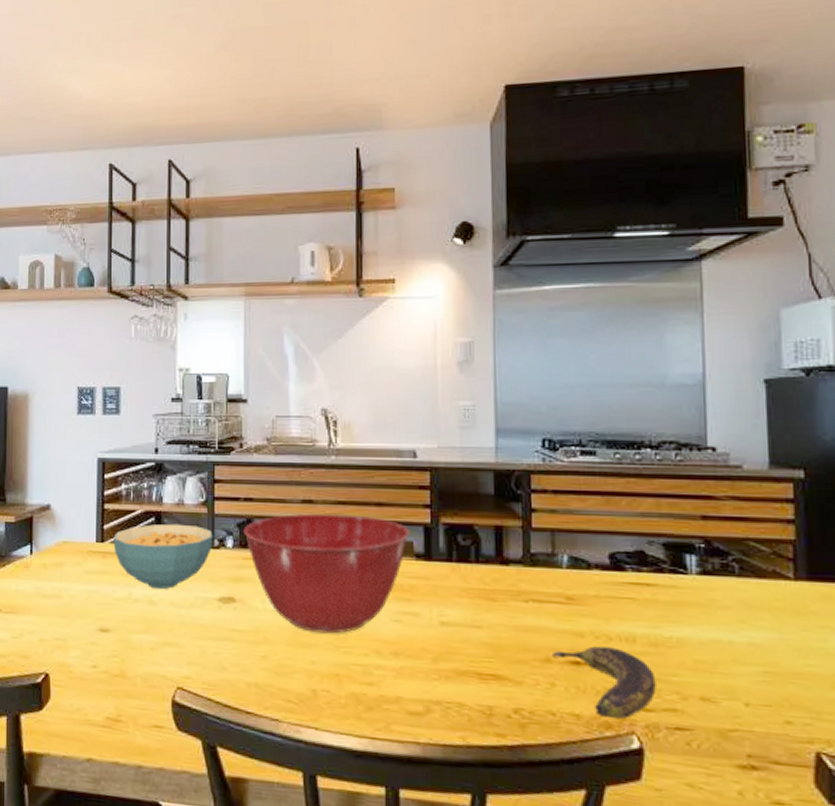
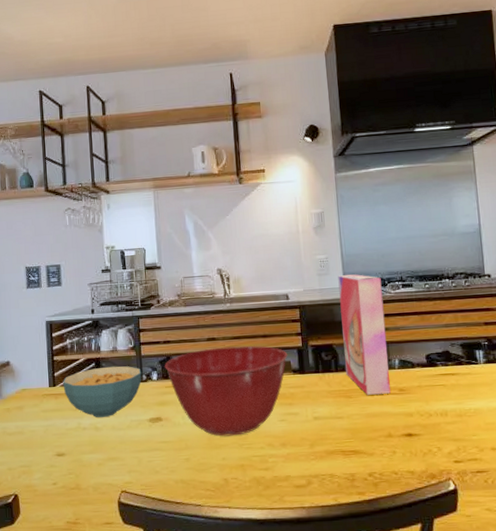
cereal box: none [488,429,553,602] -> present [338,274,391,395]
banana: present [551,646,656,720] -> none [392,421,463,471]

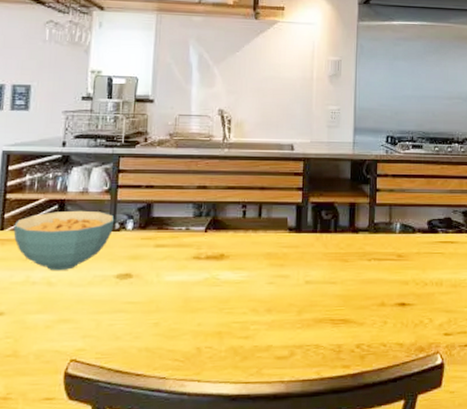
mixing bowl: present [165,345,288,436] -> none [143,197,285,299]
cereal box: present [338,274,391,395] -> none [344,128,392,260]

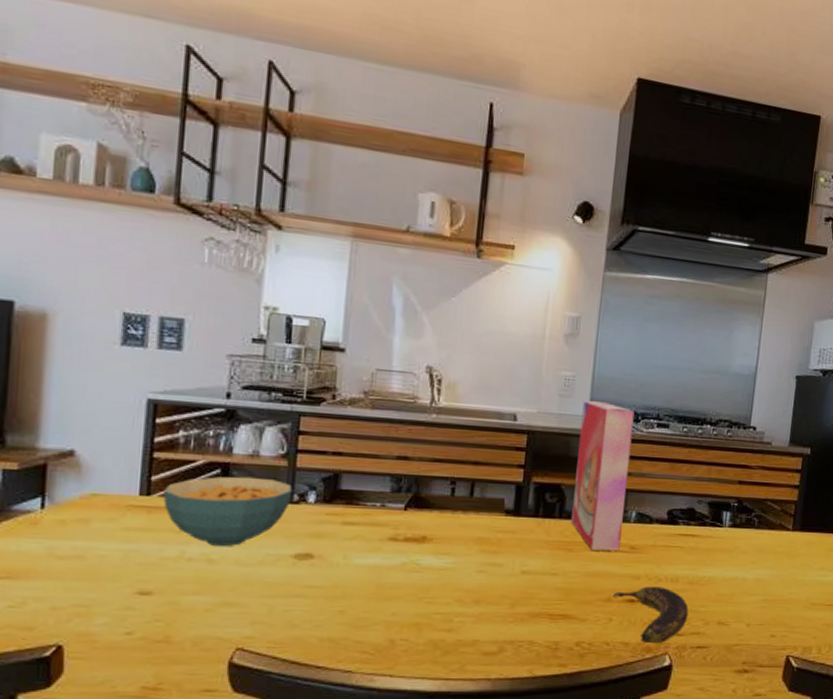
cereal box: none [344,128,392,260] -> present [570,400,635,551]
banana: none [385,290,454,344] -> present [612,586,689,644]

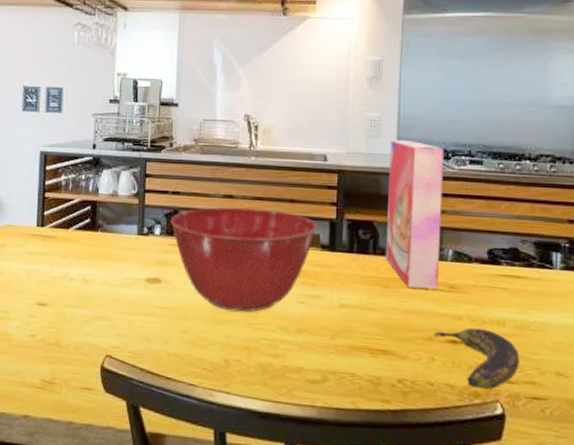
cereal bowl: present [163,476,293,547] -> none [52,212,143,270]
mixing bowl: none [329,470,503,586] -> present [170,207,318,312]

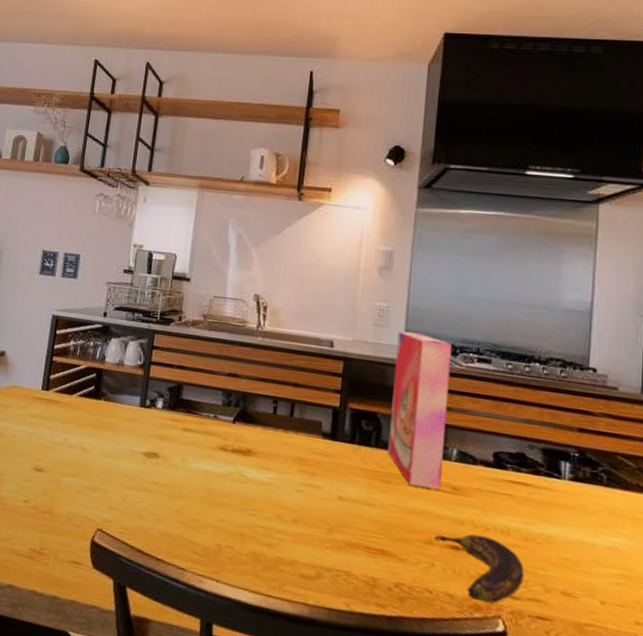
mixing bowl: present [170,207,318,312] -> none [173,385,320,497]

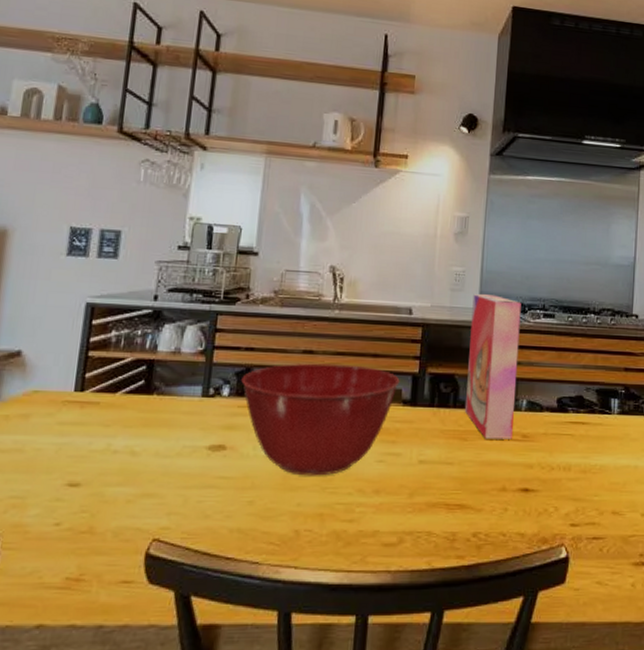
mixing bowl: none [173,385,320,497] -> present [241,363,400,476]
banana: present [433,534,524,604] -> none [507,475,582,535]

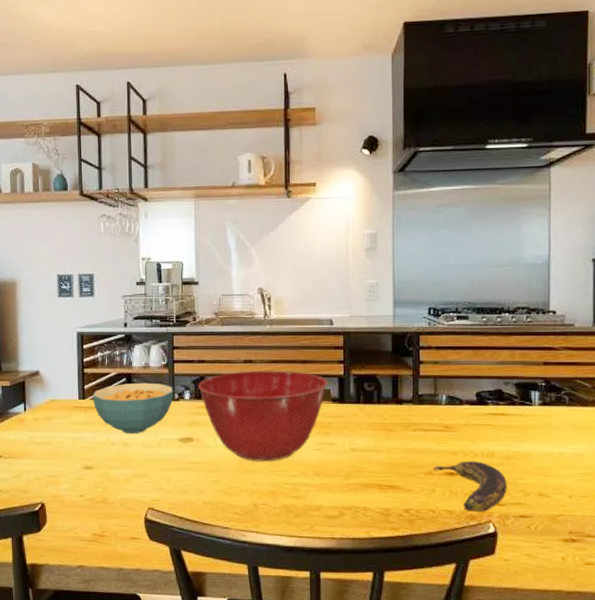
cereal bowl: none [94,372,209,440] -> present [93,382,174,434]
cereal box: present [464,293,522,439] -> none [387,301,435,430]
banana: none [507,475,582,535] -> present [433,461,507,513]

